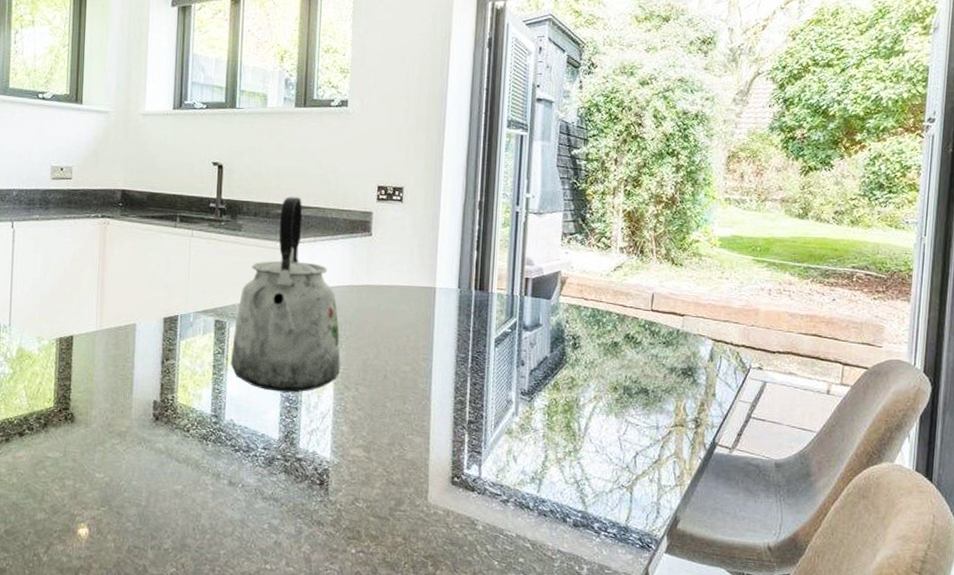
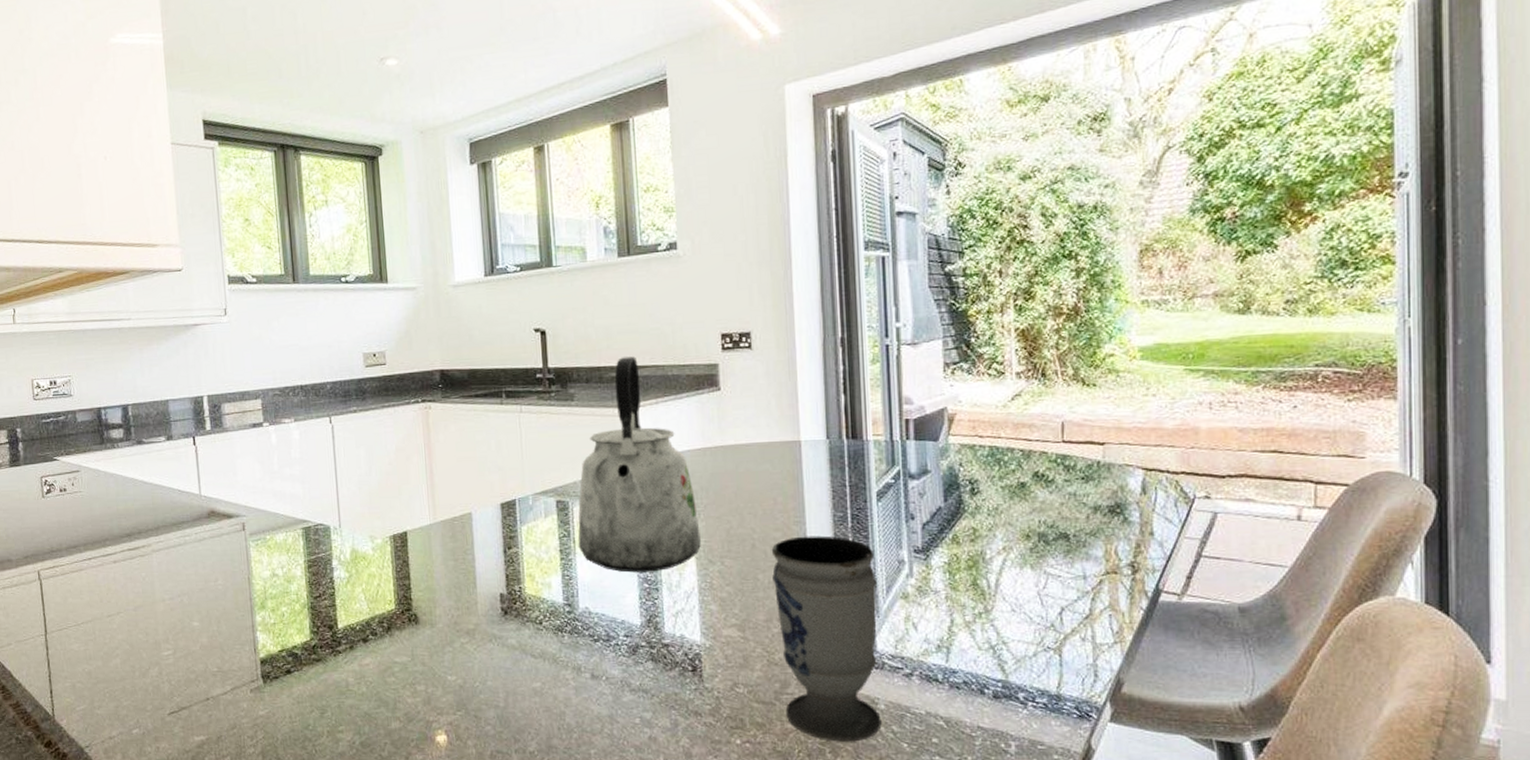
cup: none [397,371,488,557] -> present [771,535,882,742]

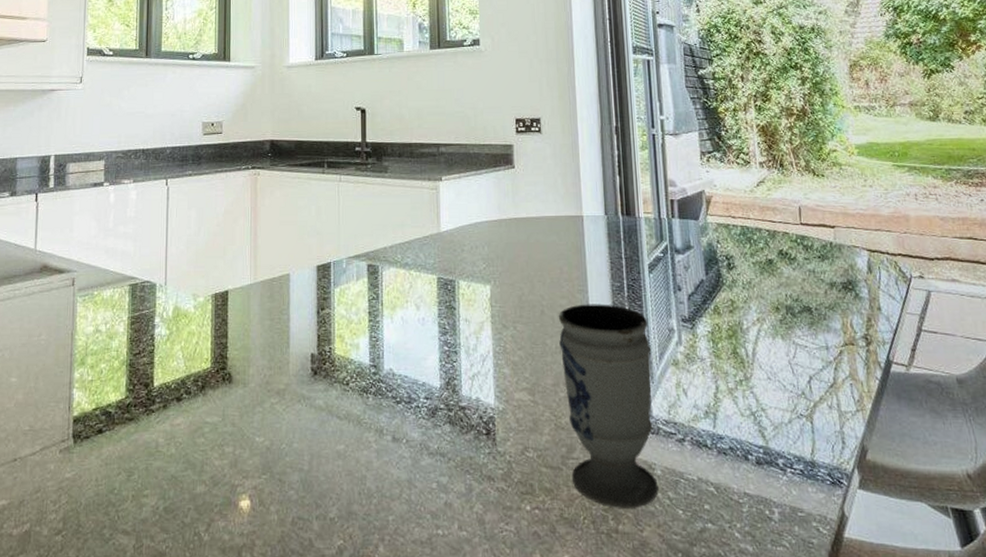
kettle: present [578,356,701,573] -> none [385,135,496,335]

